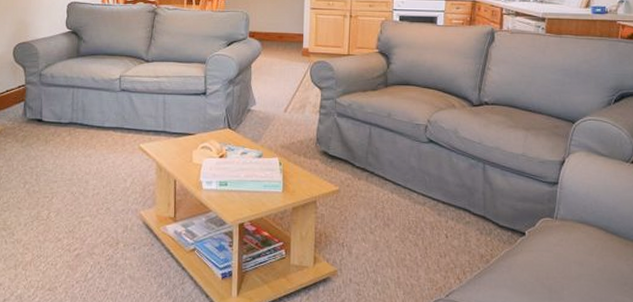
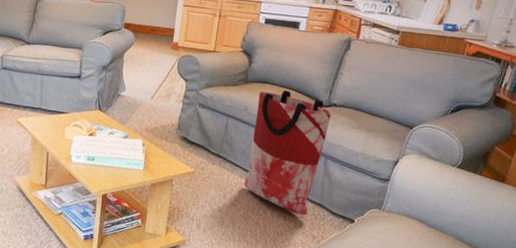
bag: none [396,91,483,231] -> present [244,90,331,216]

